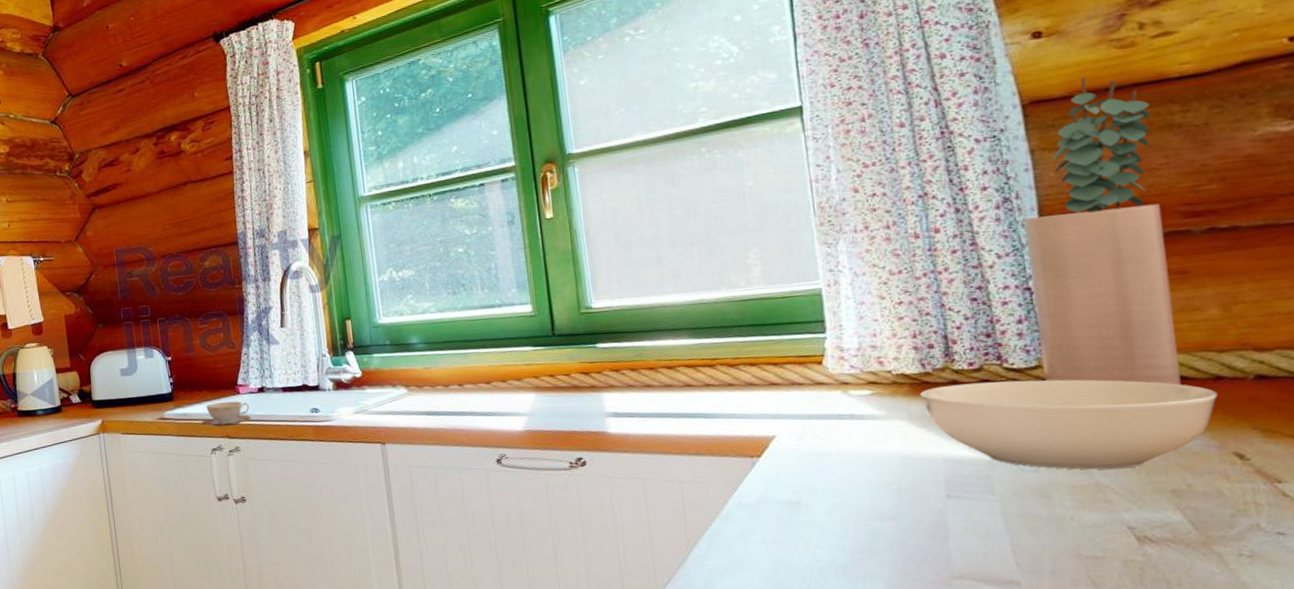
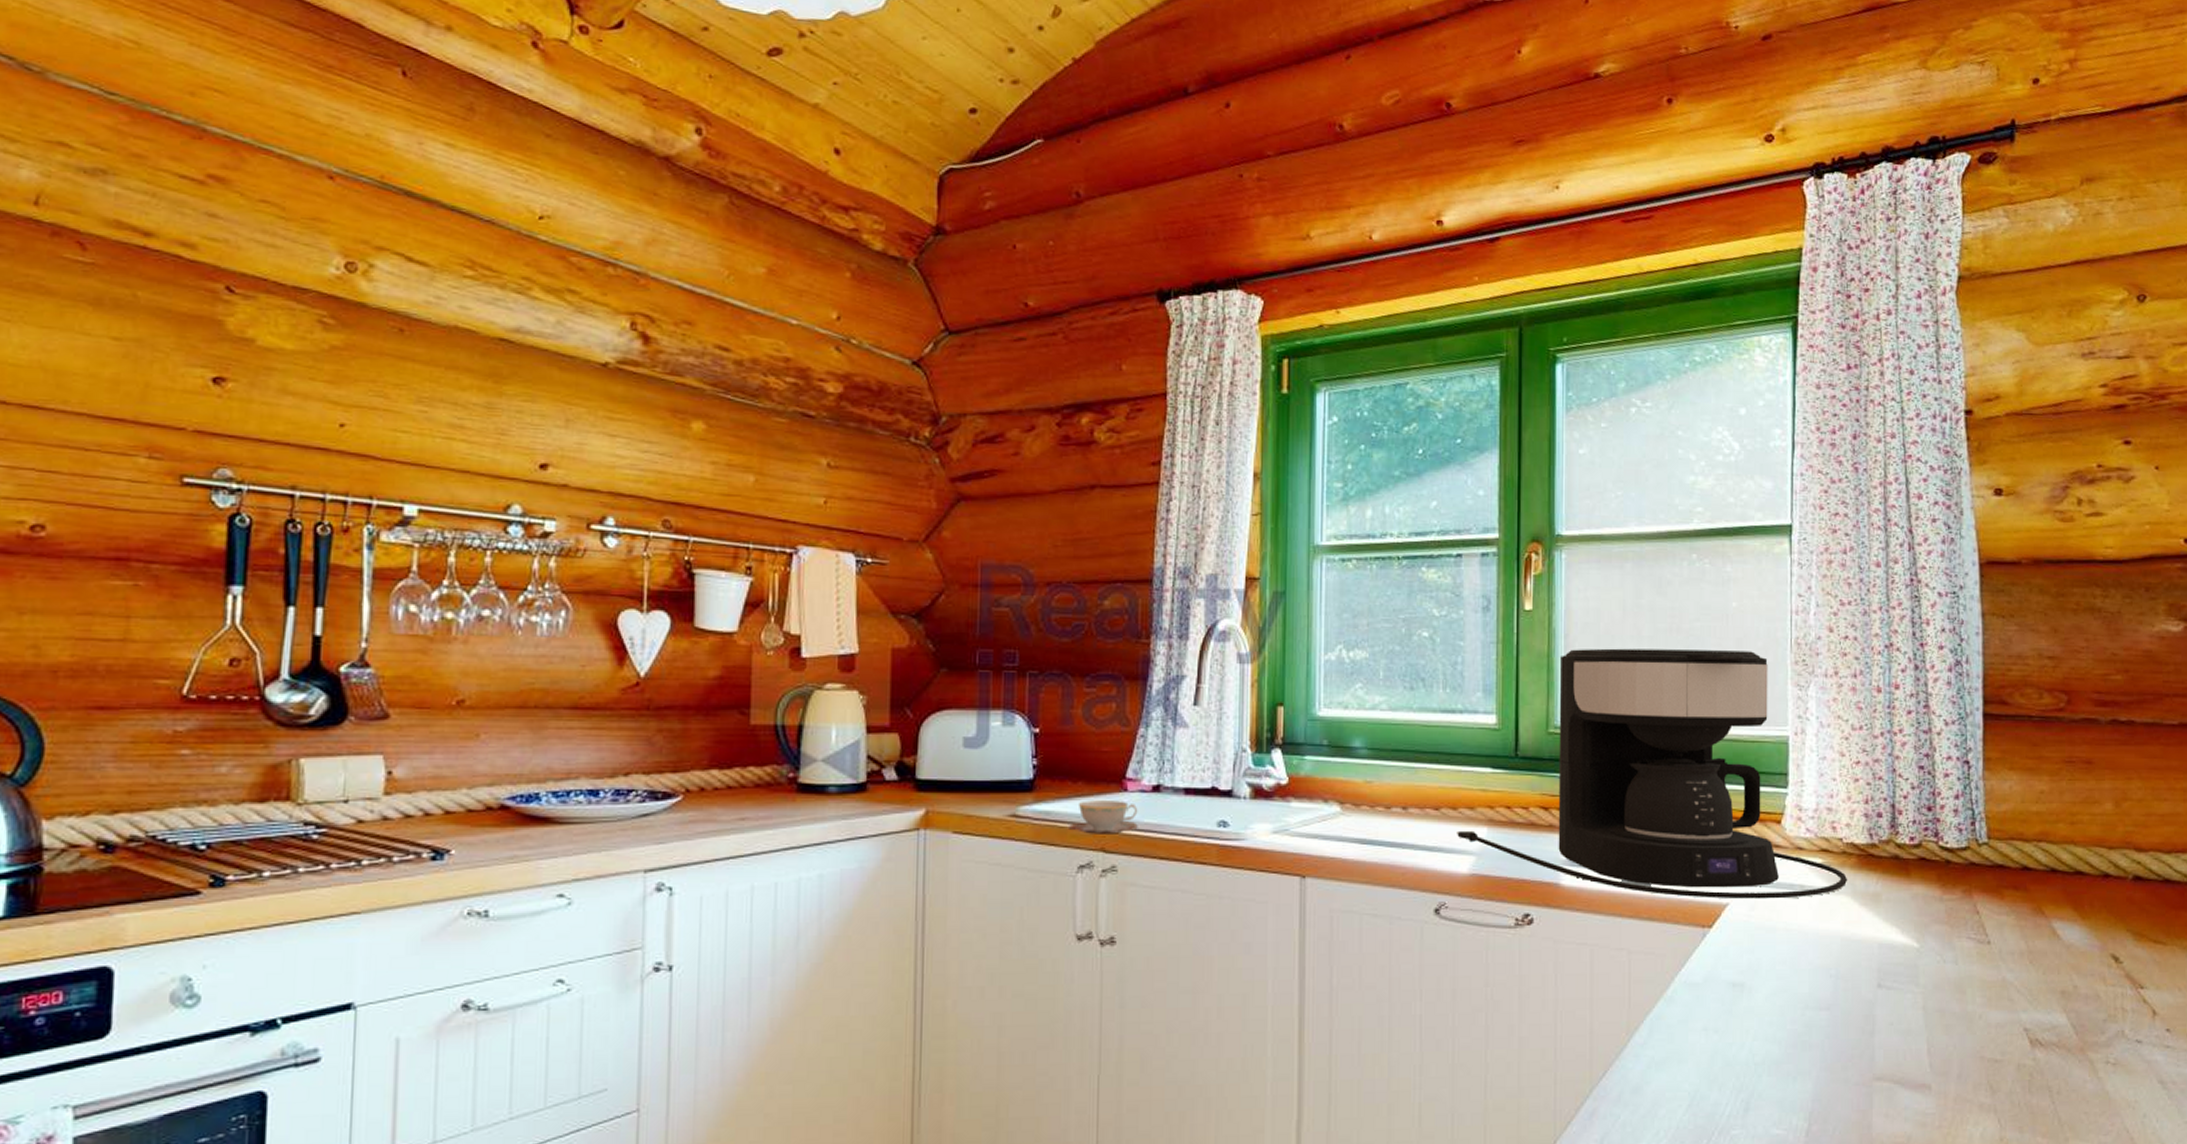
coffee maker: none [508,221,902,434] -> present [1457,648,1848,900]
bowl: present [920,379,1218,470] -> none [1865,860,2104,964]
vase: present [1024,77,1181,386] -> none [1971,545,2079,880]

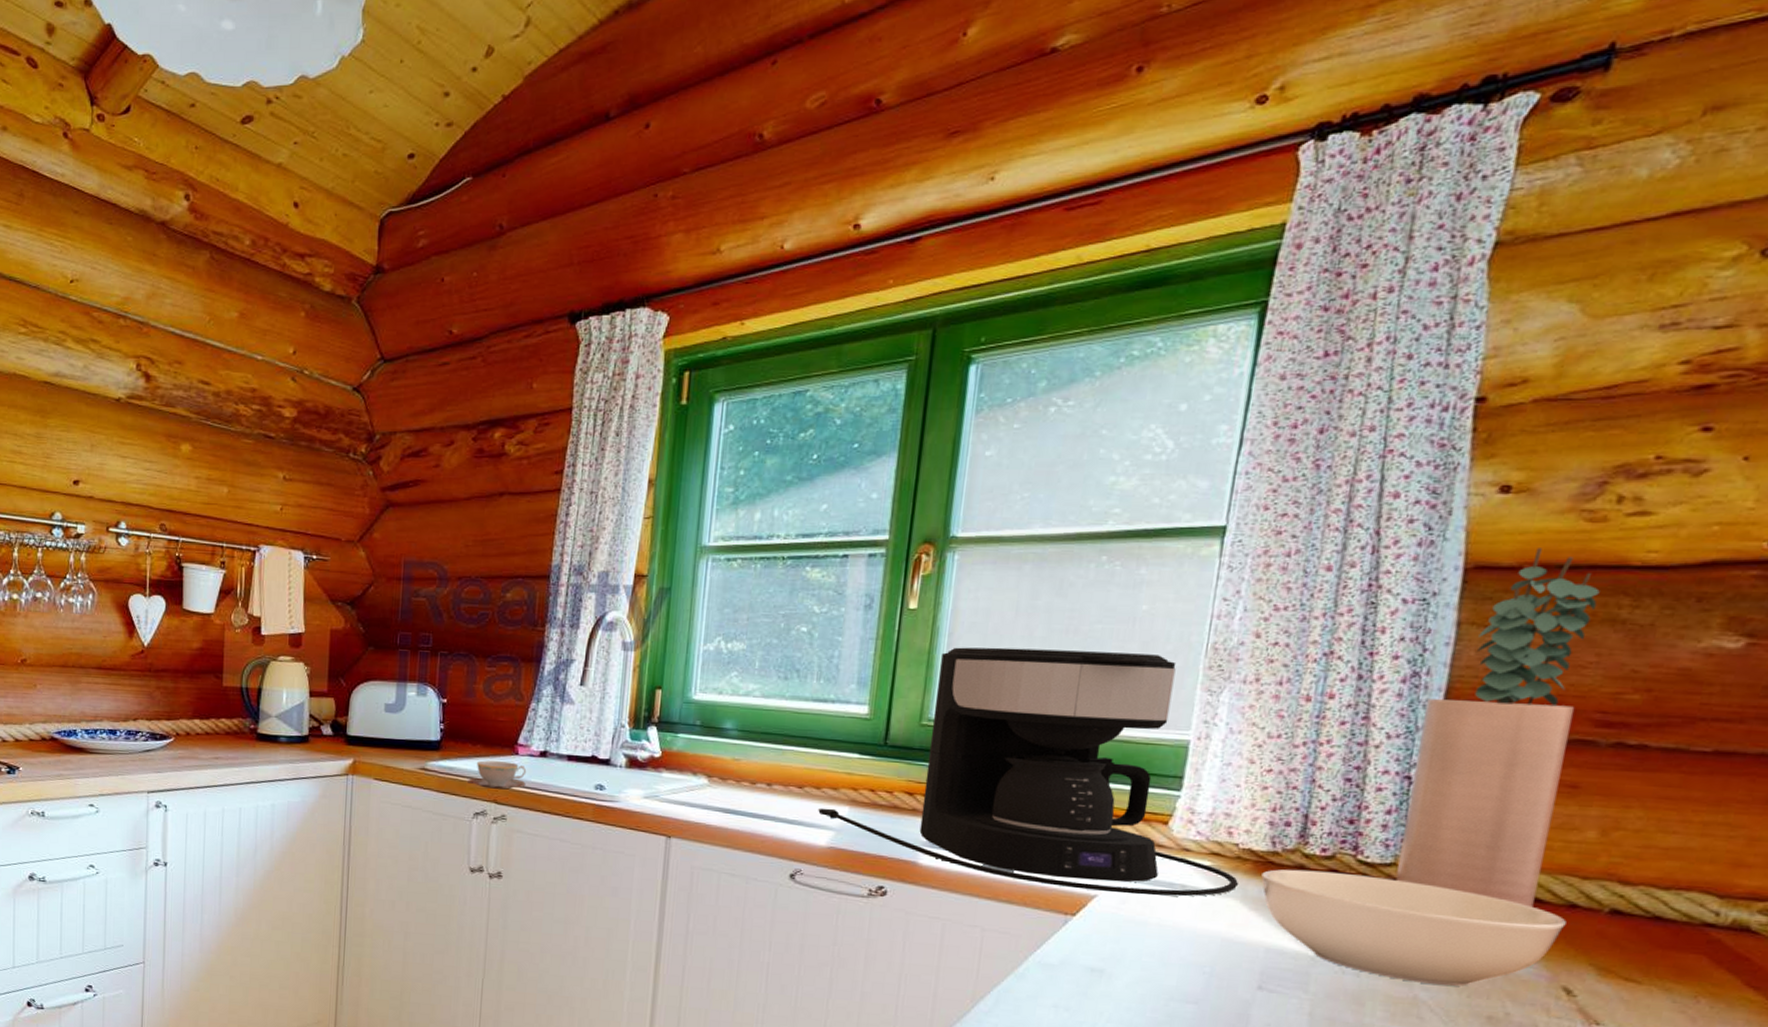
bowl: none [1865,860,2104,964] -> present [1261,869,1567,986]
vase: none [1971,545,2079,880] -> present [1396,548,1600,908]

